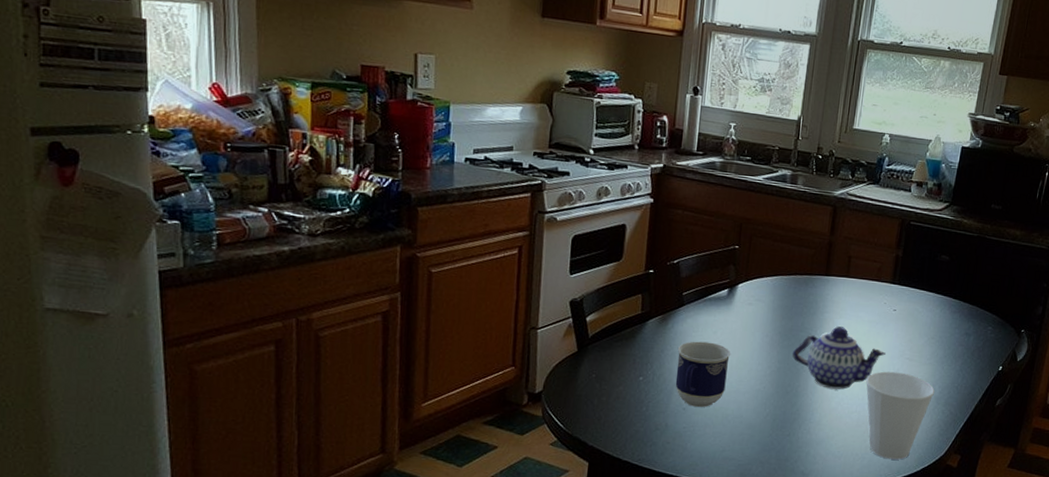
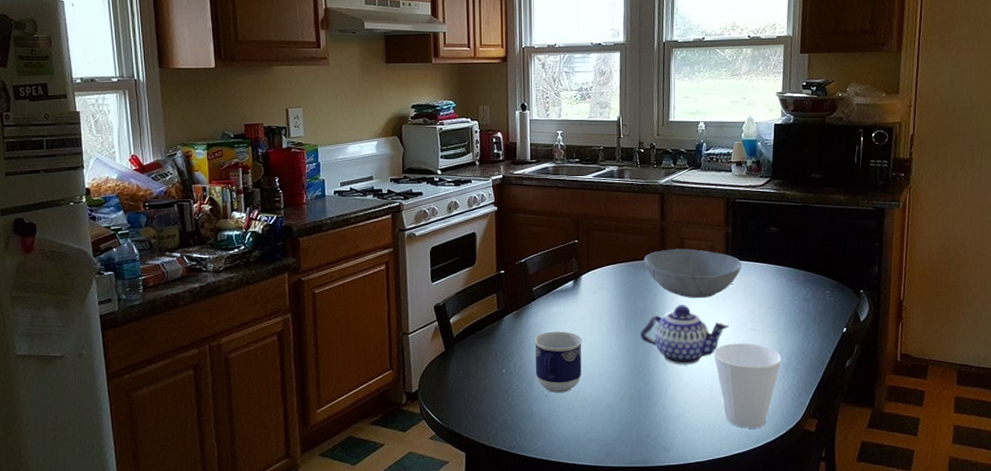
bowl: none [806,266,908,322] -> present [643,248,742,299]

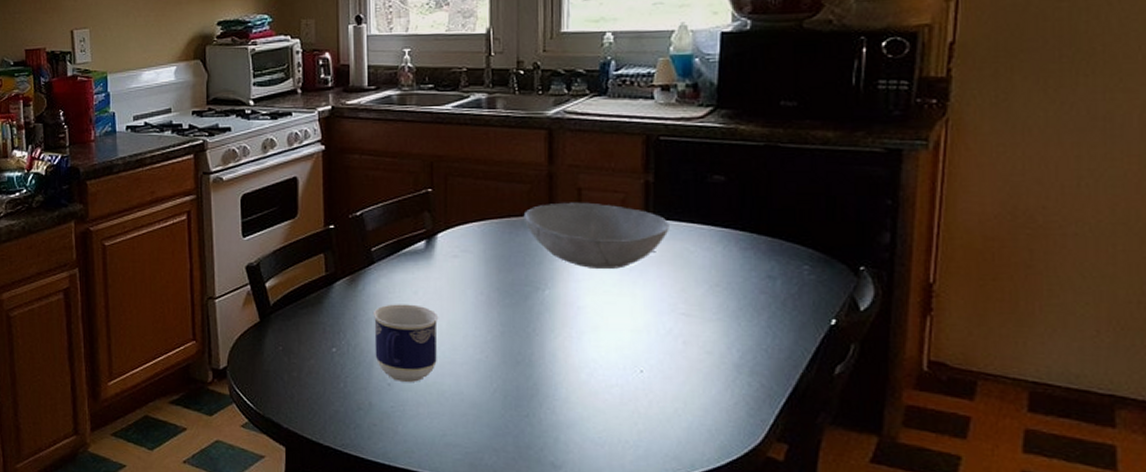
teapot: present [639,305,729,365] -> none [517,277,649,357]
cup: present [712,343,782,429] -> none [624,331,731,450]

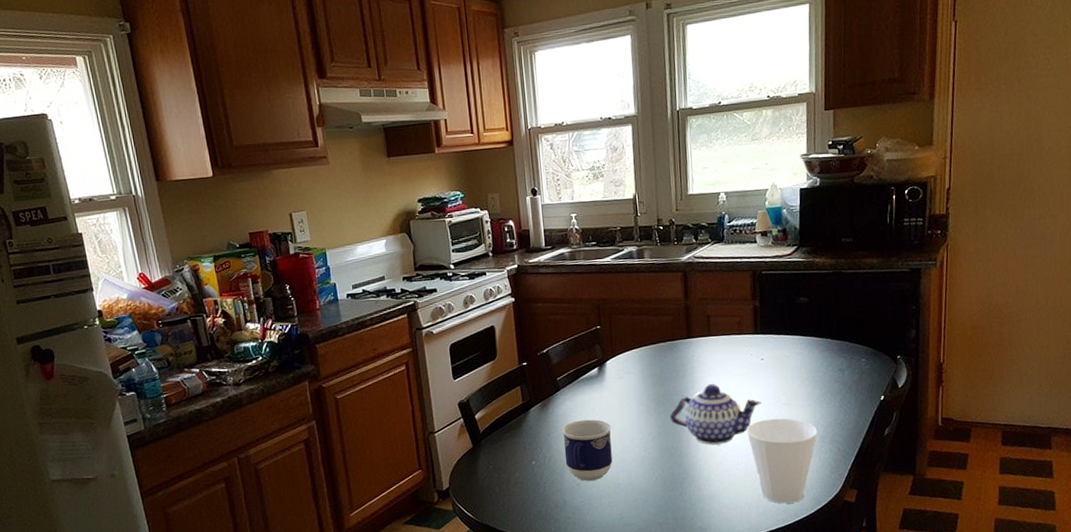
teapot: none [517,277,649,357] -> present [669,384,761,445]
bowl: present [523,202,669,270] -> none [669,326,772,377]
cup: none [624,331,731,450] -> present [745,418,818,504]

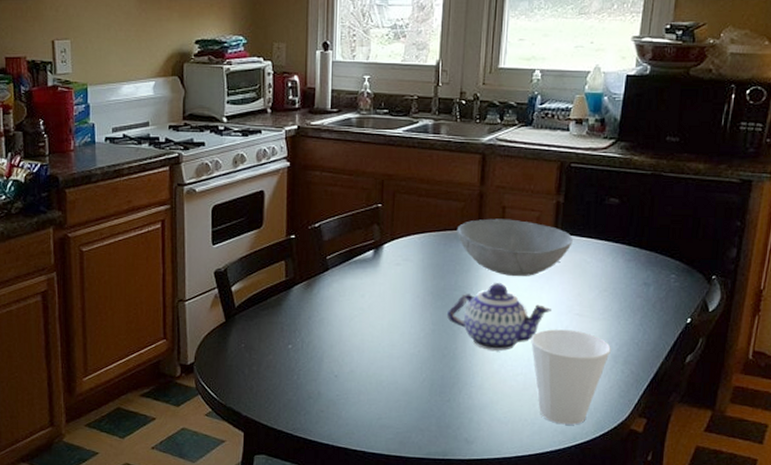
cup: present [561,419,613,481] -> none [325,306,381,374]
bowl: none [669,326,772,377] -> present [456,218,573,277]

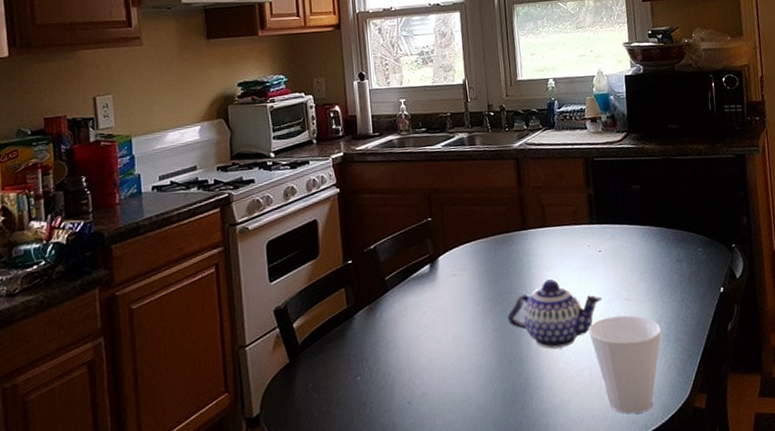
bowl: present [456,218,573,277] -> none [504,216,609,272]

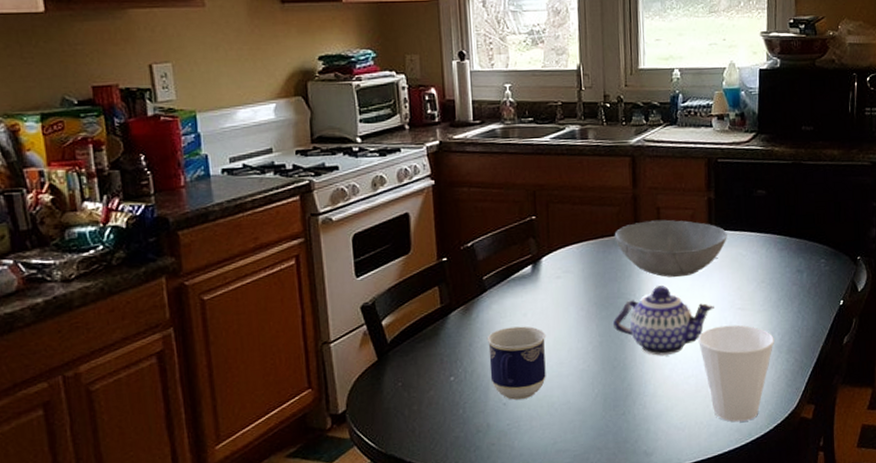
cup: none [390,323,447,398] -> present [486,326,546,400]
bowl: none [504,216,609,272] -> present [614,219,727,278]

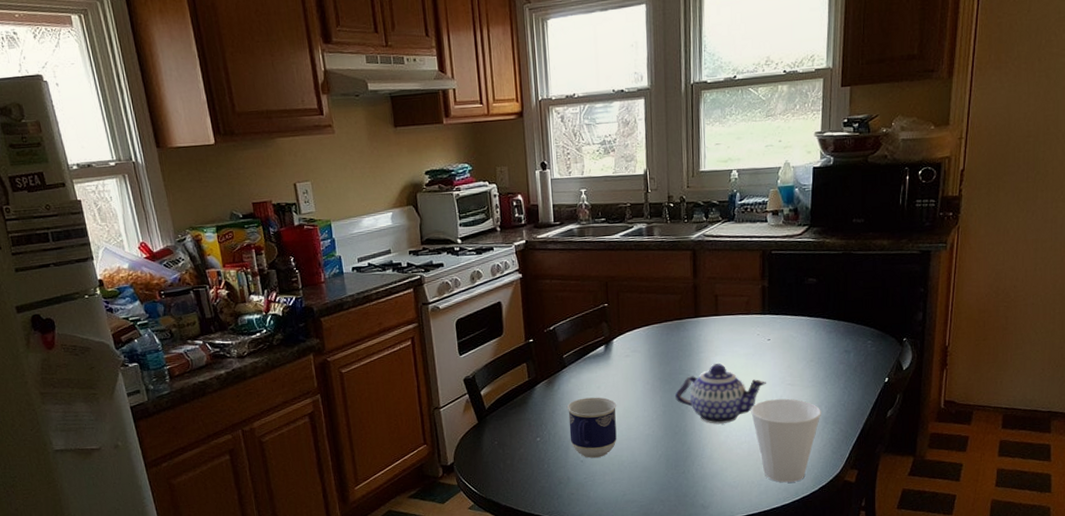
bowl: present [614,219,727,278] -> none [676,305,779,357]

